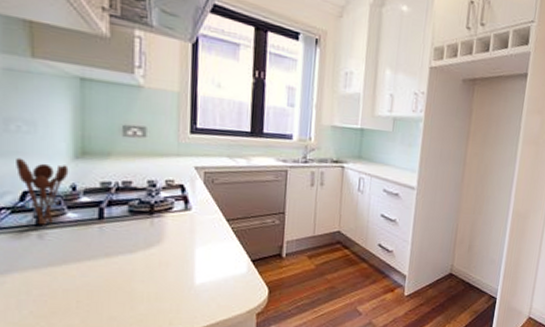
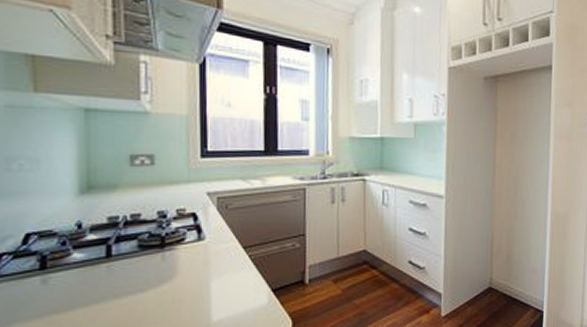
utensil holder: present [16,157,69,225] -> none [19,198,74,269]

